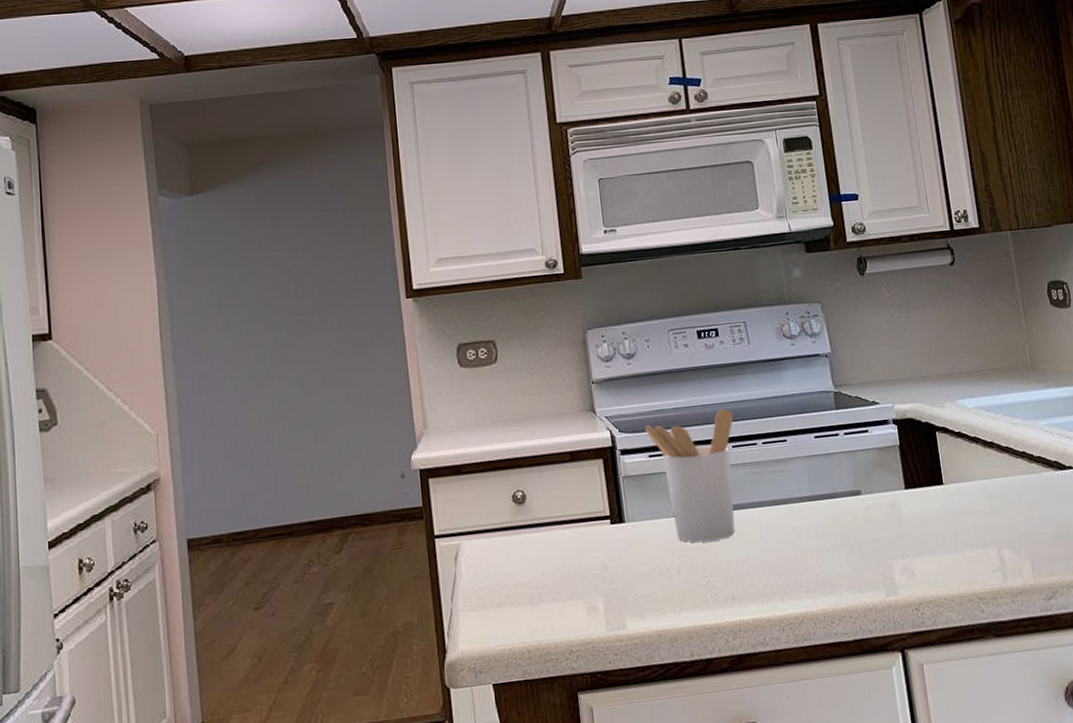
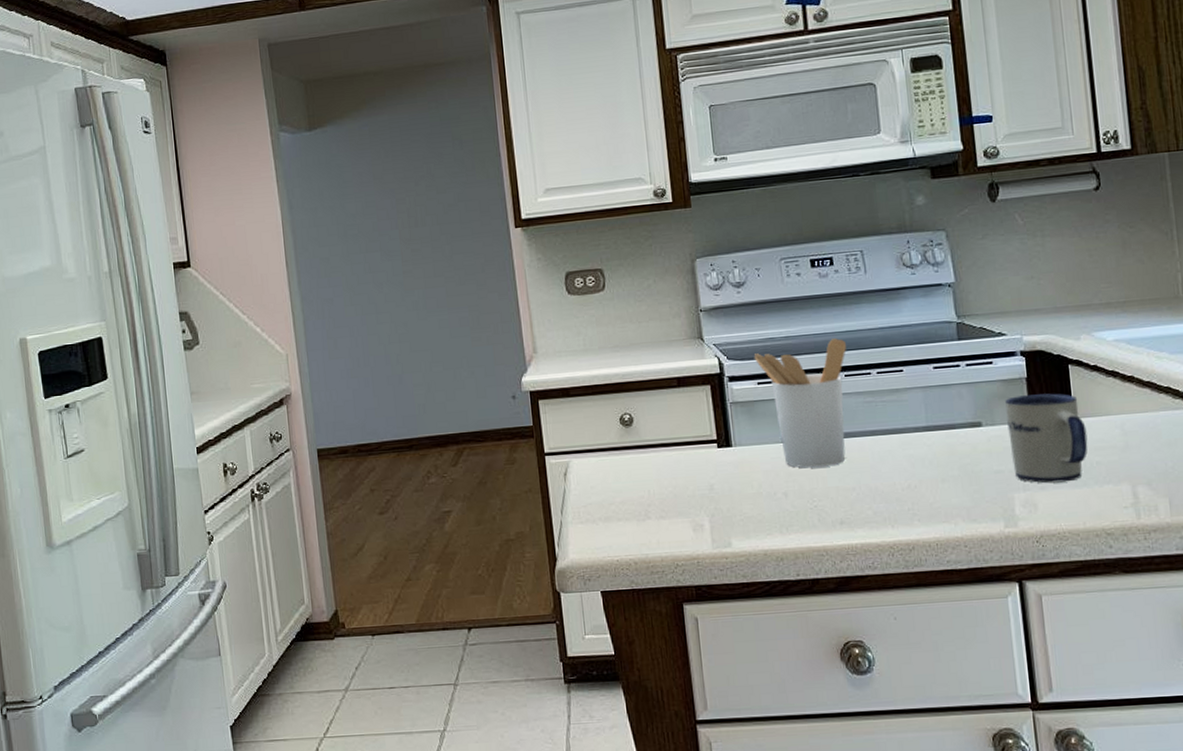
mug: none [881,460,958,550] -> present [1005,393,1088,484]

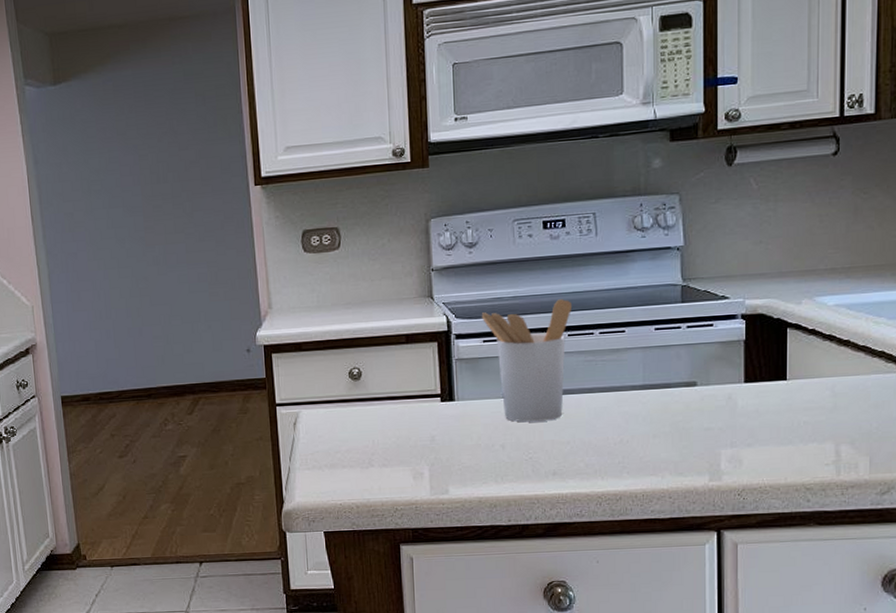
mug: present [1005,393,1088,484] -> none [722,355,798,441]

